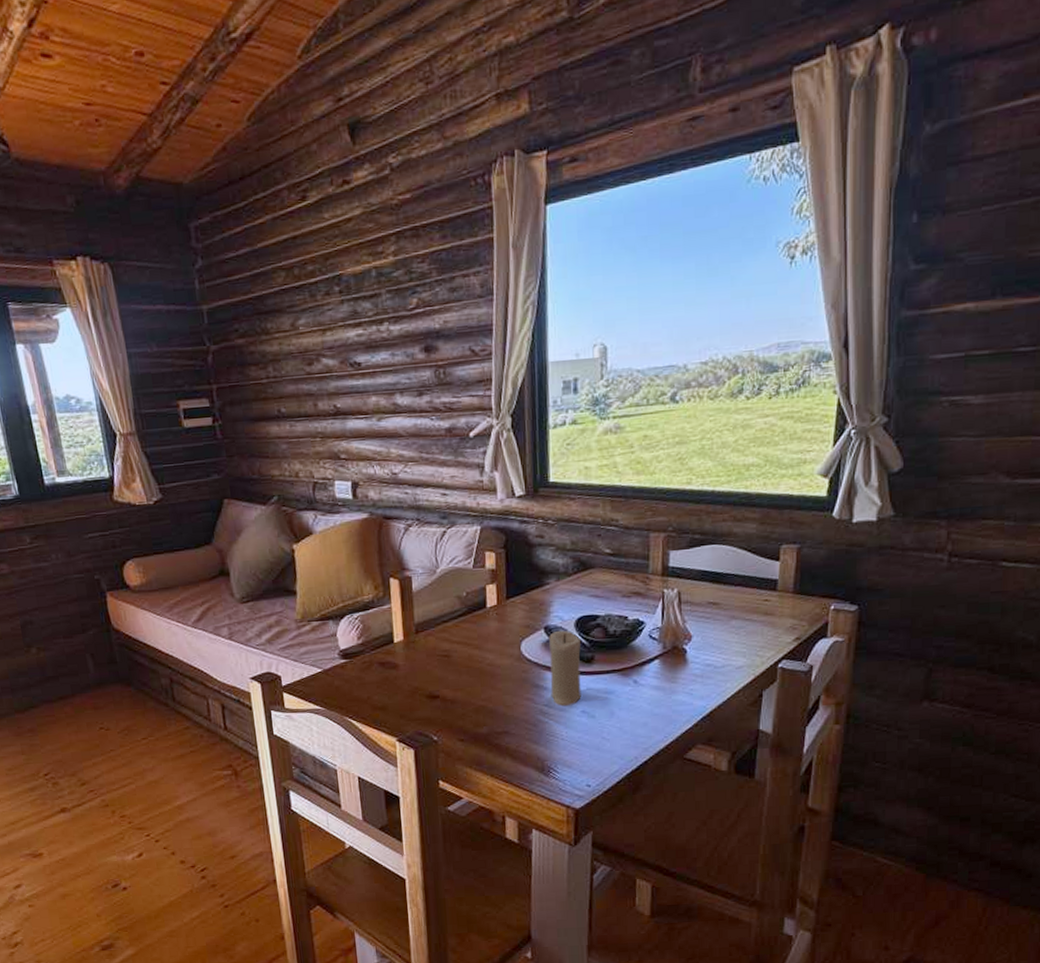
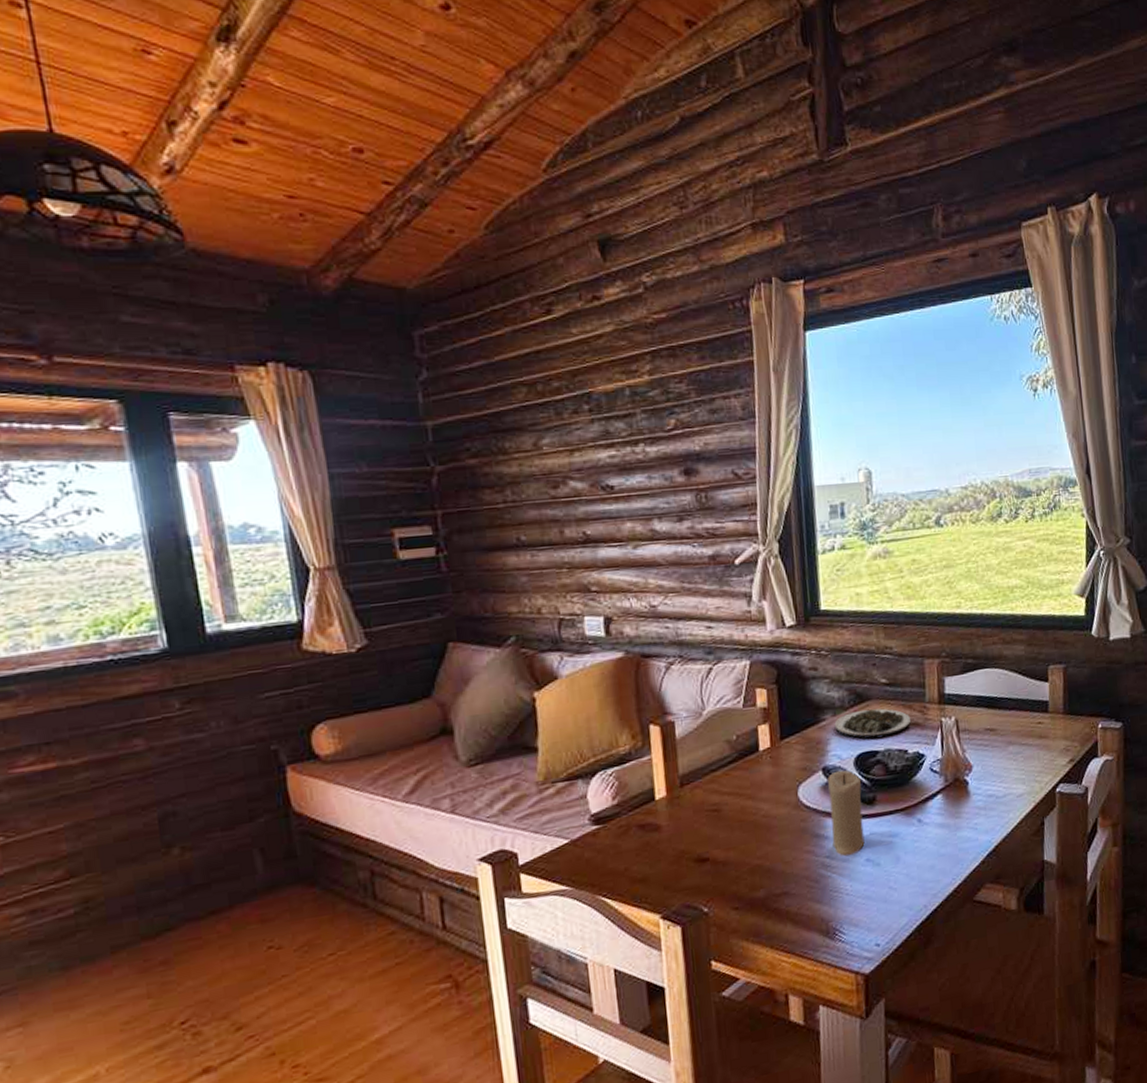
plate: none [557,576,633,605] -> present [834,708,912,740]

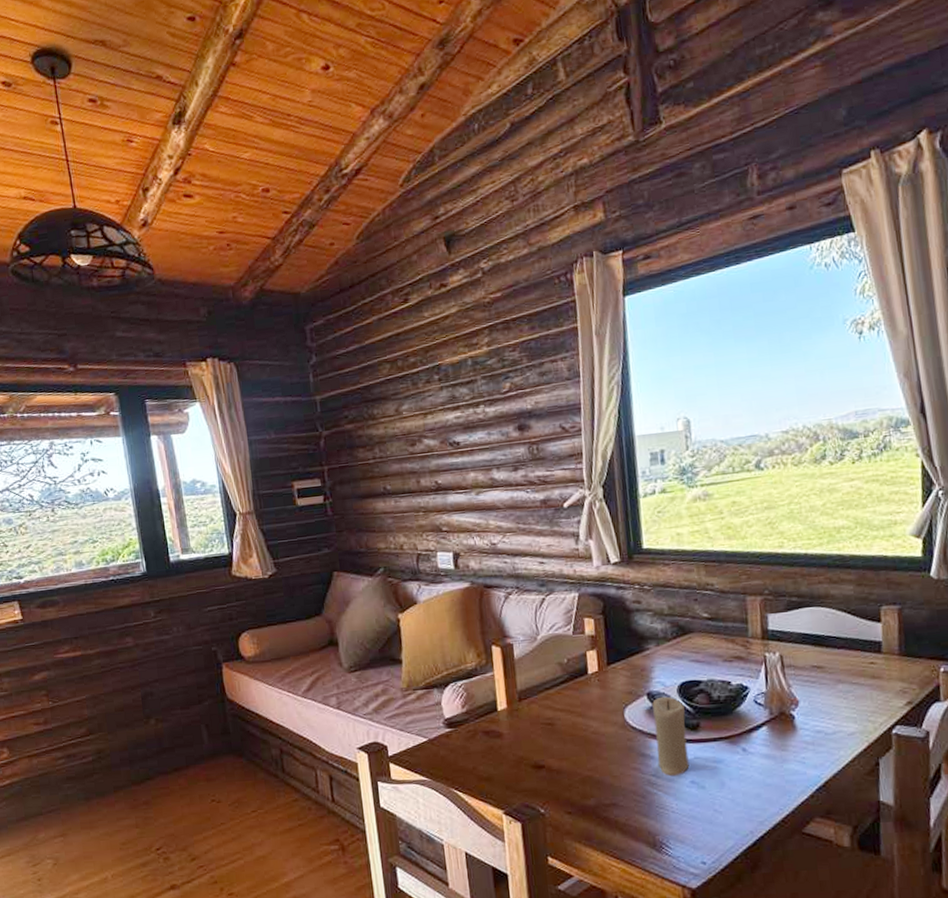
plate: present [834,708,912,740] -> none [658,641,734,670]

